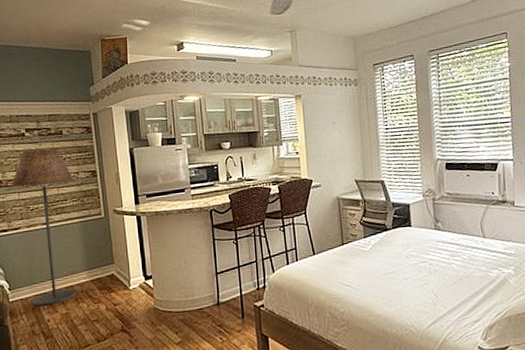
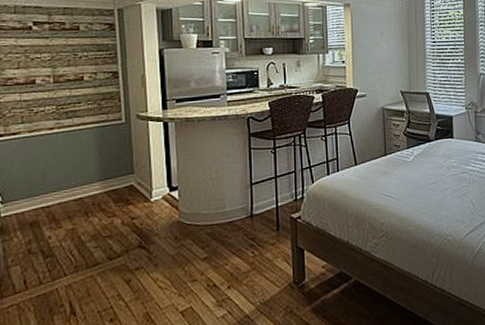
floor lamp: present [11,148,77,306] -> none [11,45,91,222]

